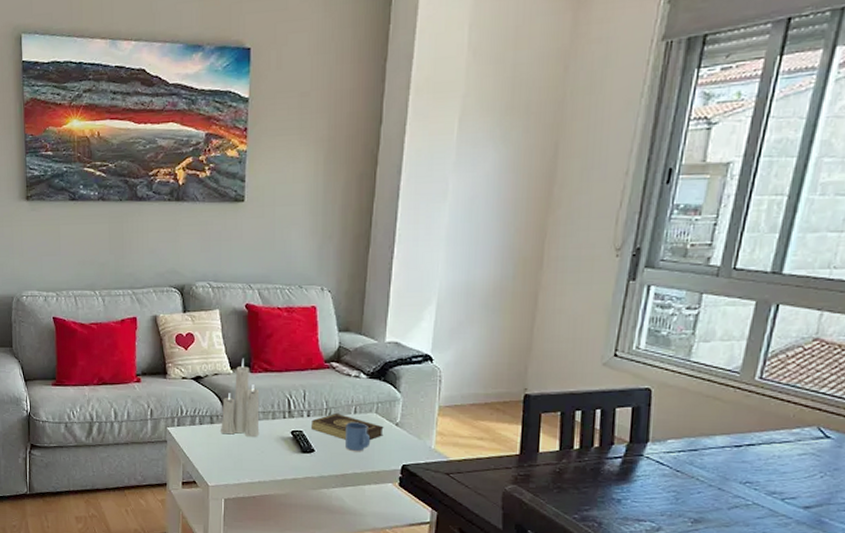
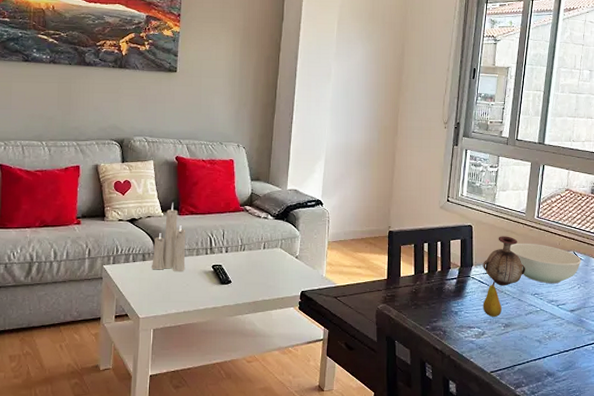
book: present [312,414,384,441] -> none [229,249,287,272]
mug: present [345,422,371,452] -> none [256,256,277,282]
fruit: none [660,462,690,509] -> present [483,281,502,317]
vase: none [664,403,734,470] -> present [483,236,526,286]
bowl: none [709,413,831,470] -> present [509,243,581,284]

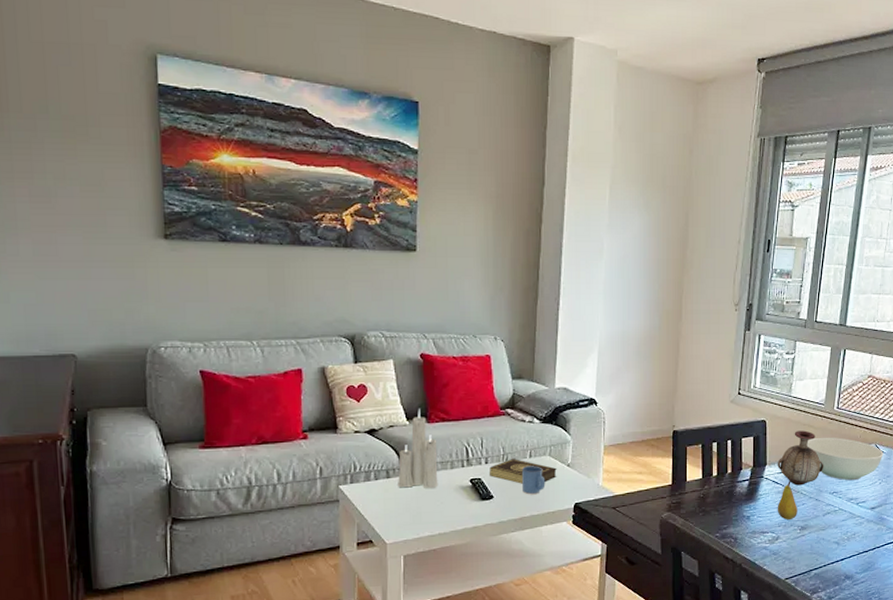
book: none [229,249,287,272] -> present [490,459,557,484]
mug: none [256,256,277,282] -> present [522,465,546,495]

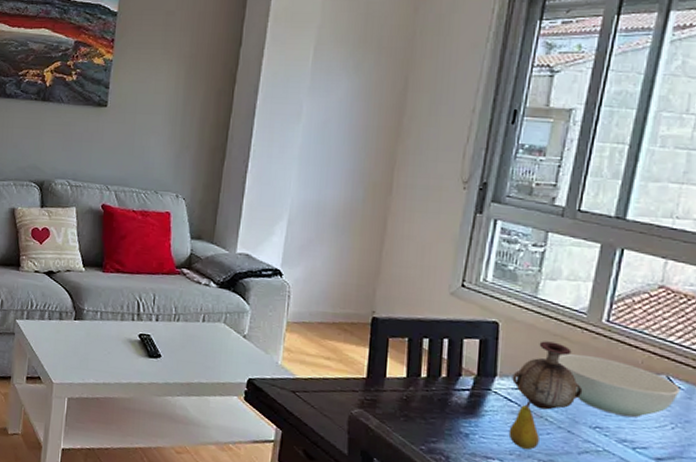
candle: present [398,409,438,489] -> none [69,257,110,338]
book: present [490,459,557,484] -> none [159,320,231,351]
mug: present [522,465,546,495] -> none [192,330,218,362]

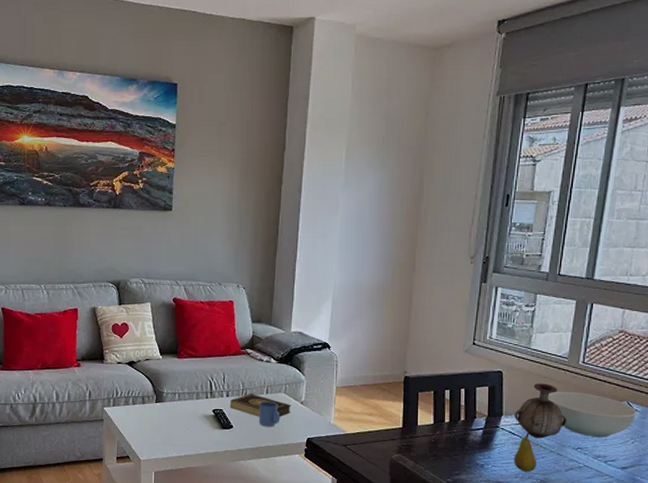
book: none [159,320,231,351] -> present [230,394,291,417]
mug: none [192,330,218,362] -> present [259,401,280,428]

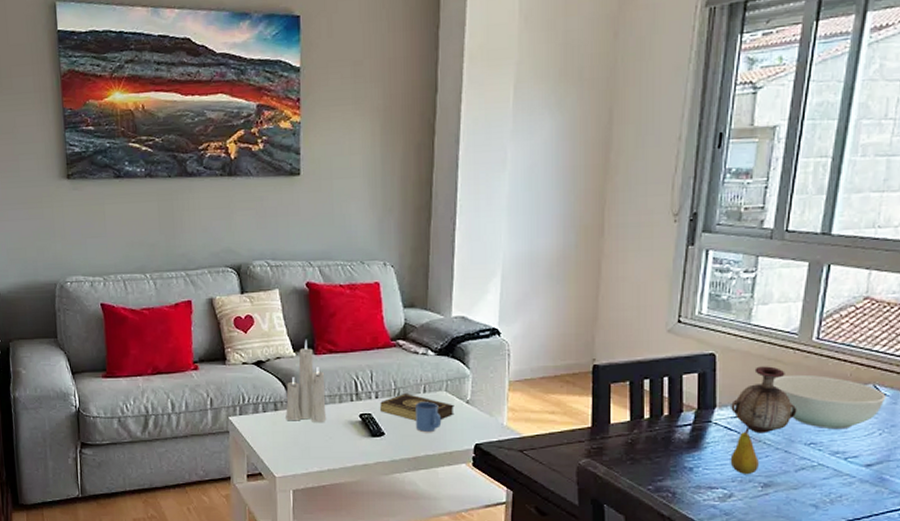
candle: none [151,346,185,416] -> present [285,340,327,424]

